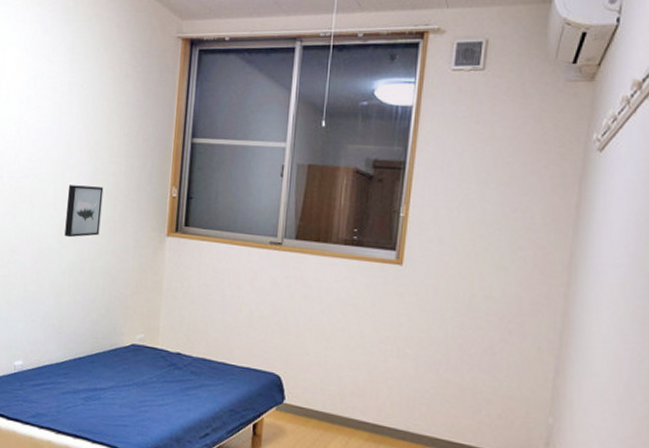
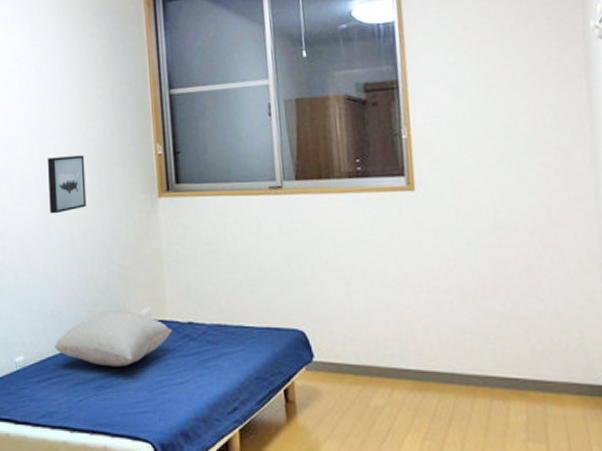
pillow: none [51,331,161,384] -> present [54,310,172,367]

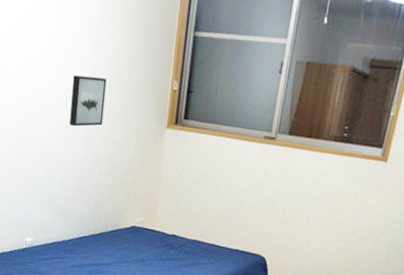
pillow: present [54,310,172,367] -> none [58,214,158,260]

